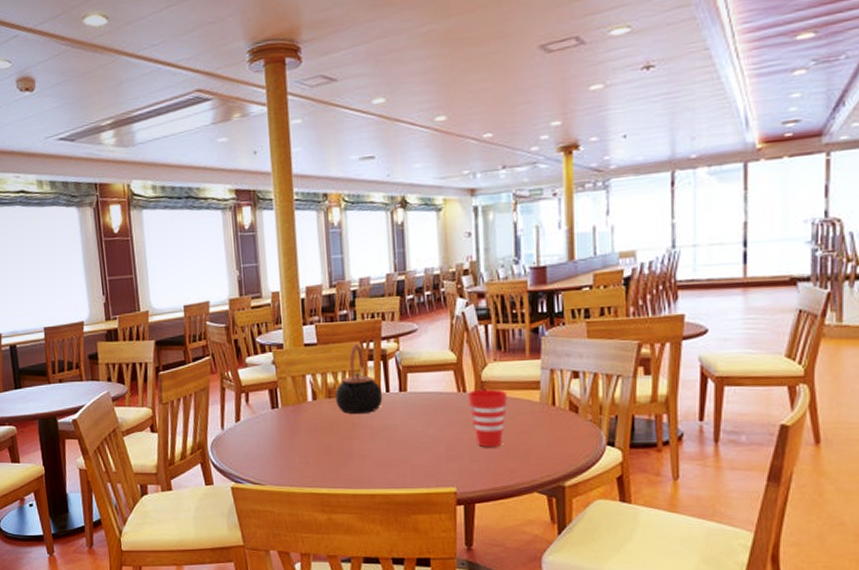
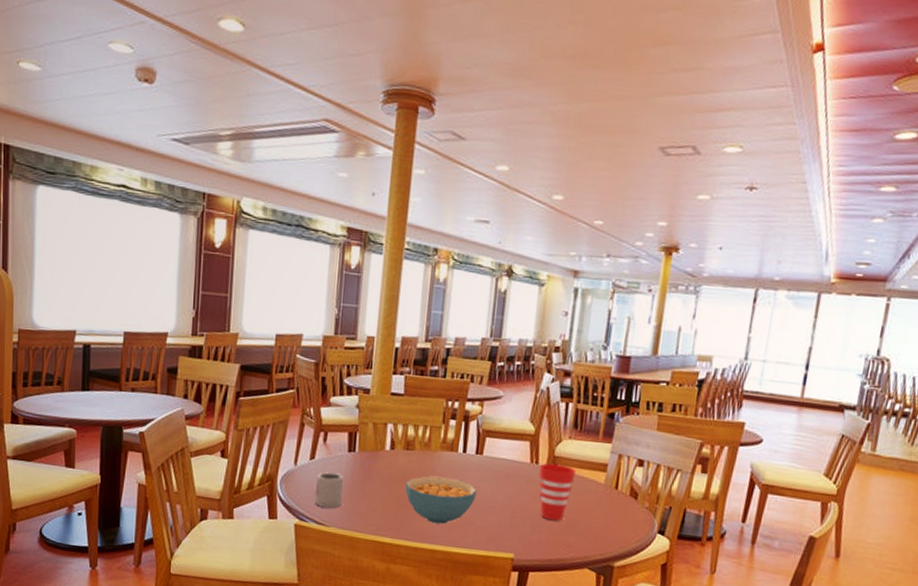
cup: none [245,430,273,466] -> present [314,471,343,508]
cereal bowl: none [332,420,407,468] -> present [405,476,477,524]
teapot: present [335,343,383,415] -> none [413,400,460,471]

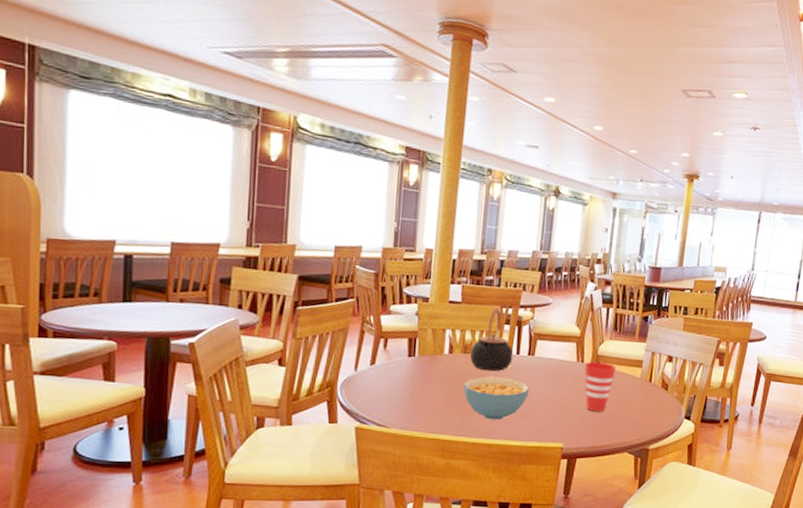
cup: present [314,471,343,508] -> none [375,375,404,410]
teapot: none [413,400,460,471] -> present [470,307,513,372]

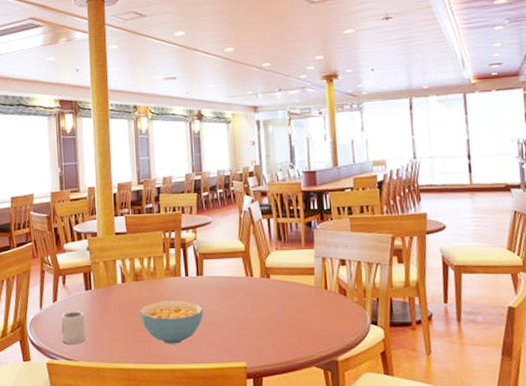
cup: none [375,375,404,410] -> present [61,310,85,344]
teapot: present [470,307,513,372] -> none [142,233,183,296]
cup: present [584,361,616,412] -> none [255,274,288,326]

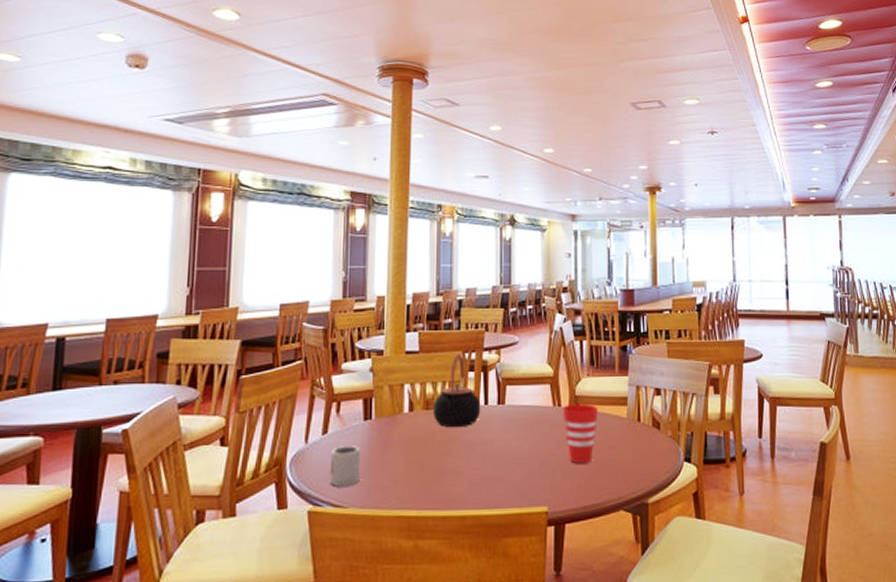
cereal bowl: present [139,301,203,344] -> none [427,433,502,486]
teapot: none [142,233,183,296] -> present [433,353,481,428]
cup: none [255,274,288,326] -> present [563,403,598,464]

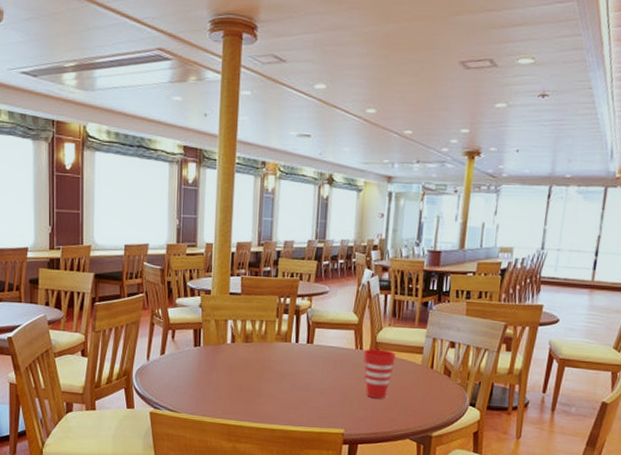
cup: present [329,444,360,486] -> none [166,364,191,396]
teapot: present [433,353,481,428] -> none [251,297,293,360]

